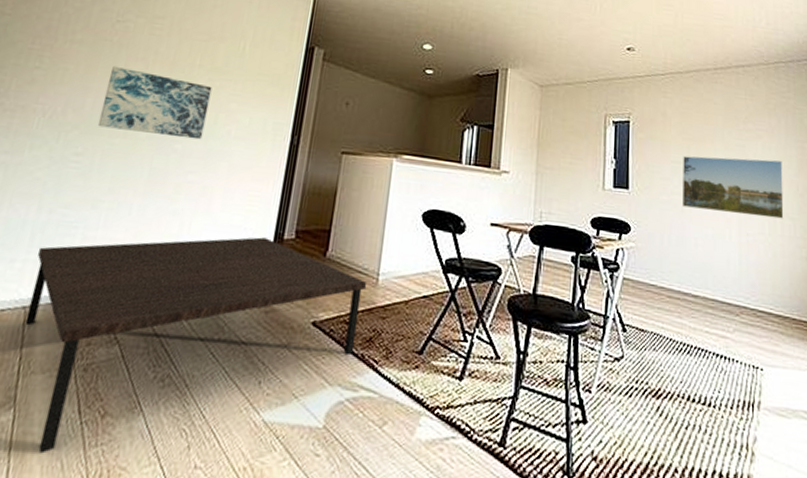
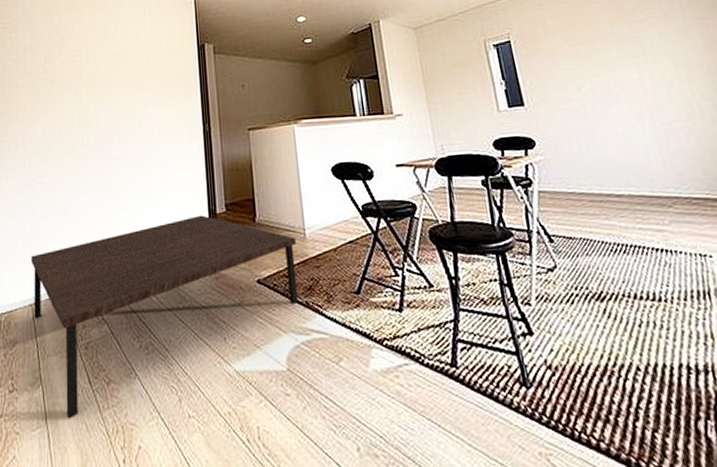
wall art: present [97,65,212,140] -> none [50,97,132,151]
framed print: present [683,155,784,219] -> none [574,44,701,111]

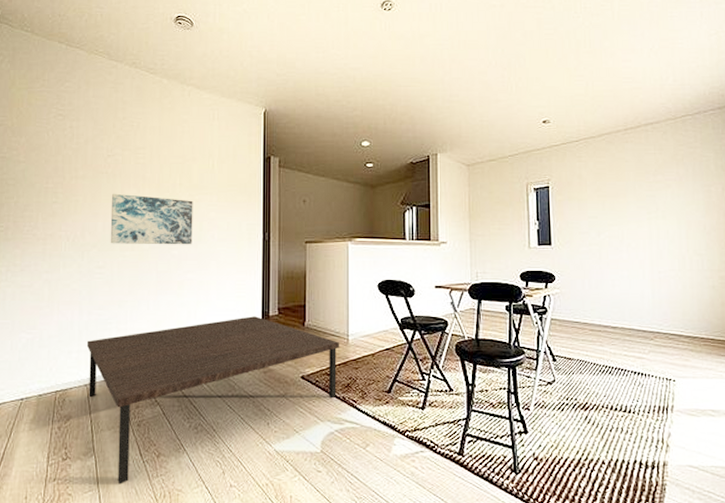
wall art: none [50,97,132,151] -> present [110,193,193,245]

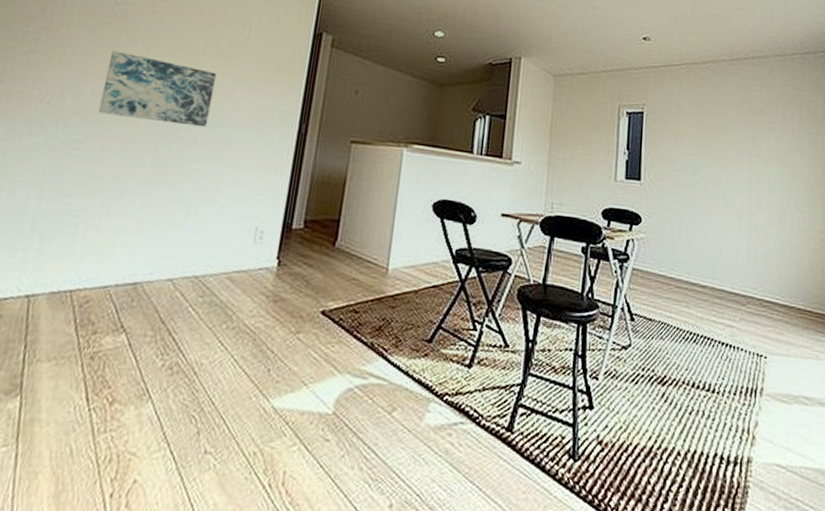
coffee table: present [87,316,339,485] -> none [28,226,376,440]

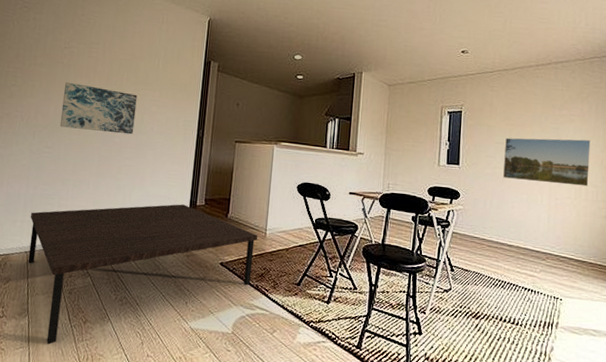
coffee table: none [28,226,376,440] -> present [28,204,257,345]
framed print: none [694,147,795,211] -> present [503,137,591,187]

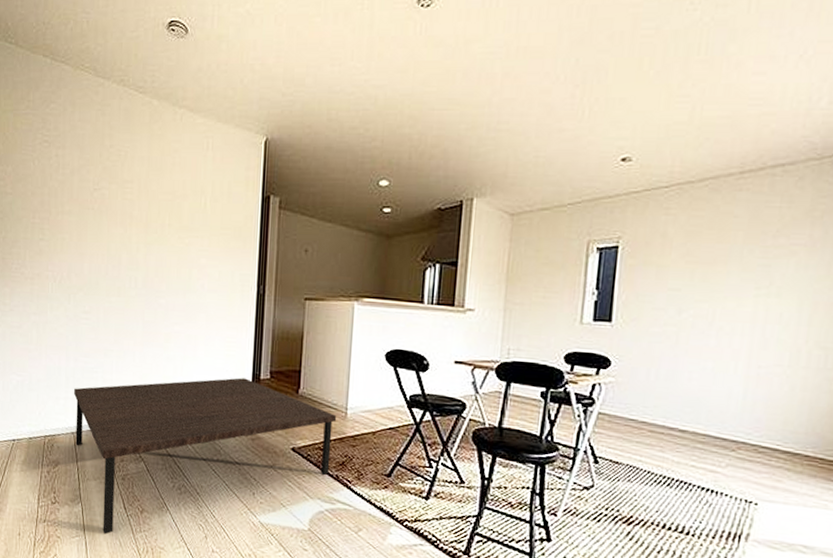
wall art: present [59,81,138,135] -> none [96,232,183,294]
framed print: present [503,137,591,187] -> none [677,280,822,349]

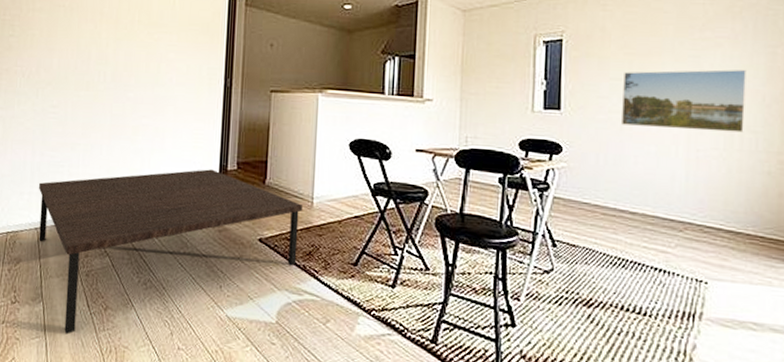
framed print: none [677,280,822,349] -> present [622,69,746,133]

